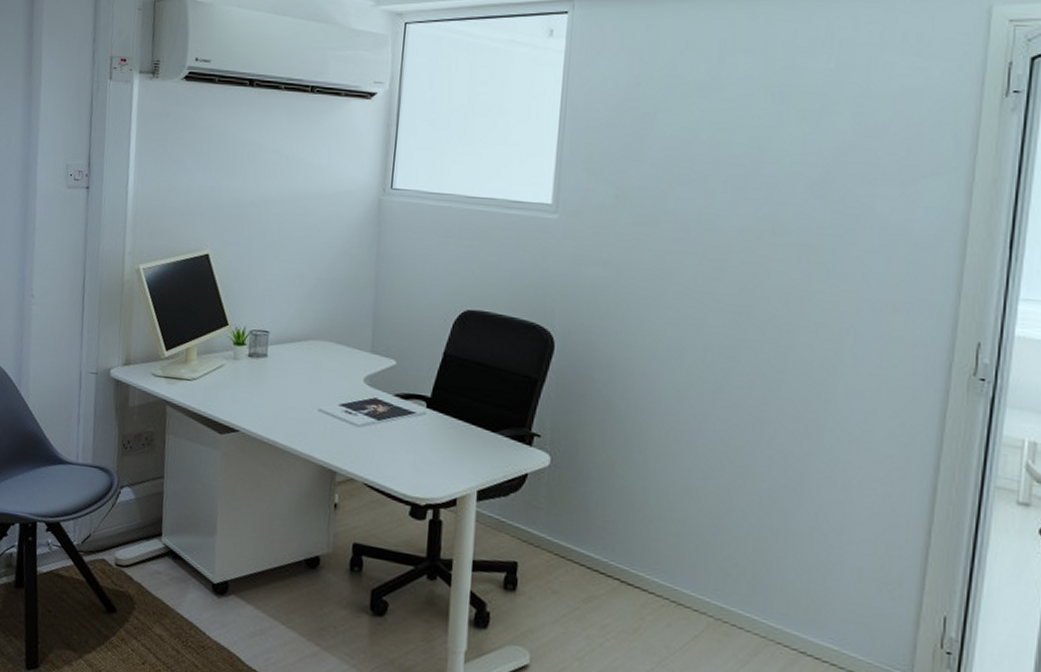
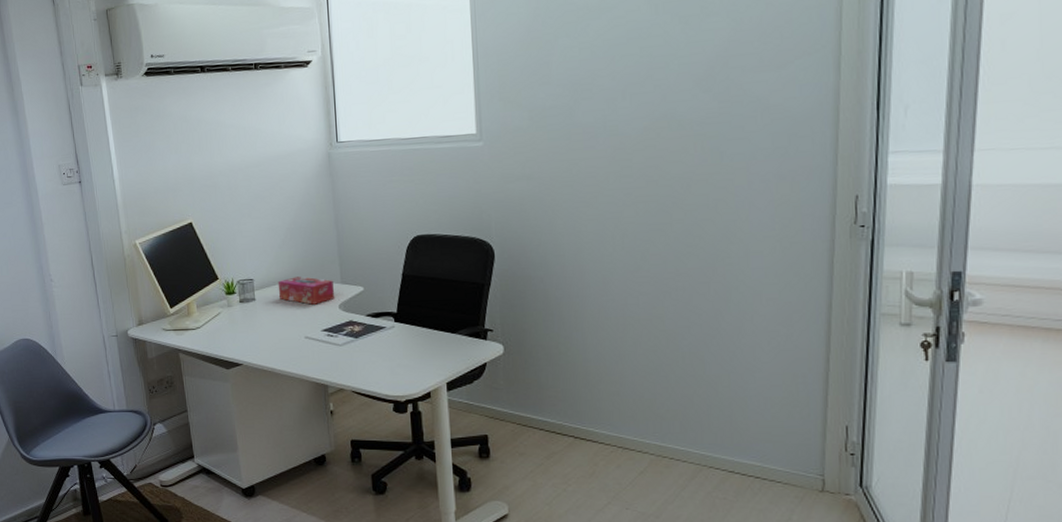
tissue box: none [295,336,362,373] -> present [277,276,334,305]

